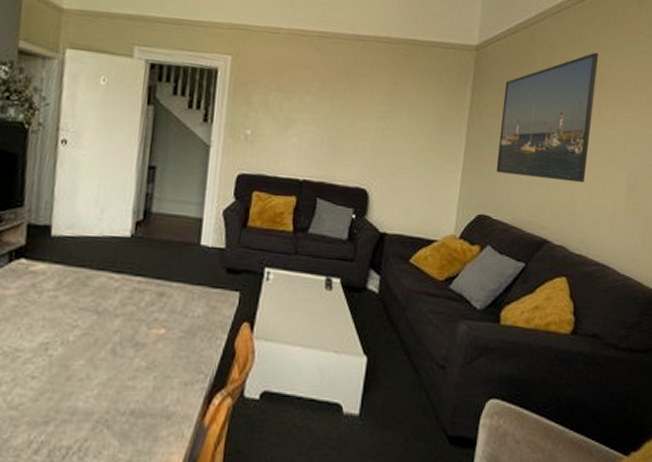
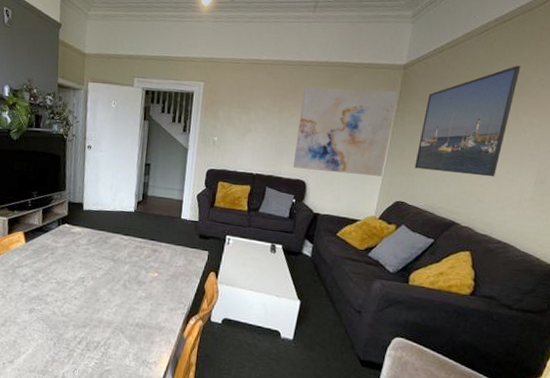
wall art: none [350,67,471,183] -> present [292,87,398,177]

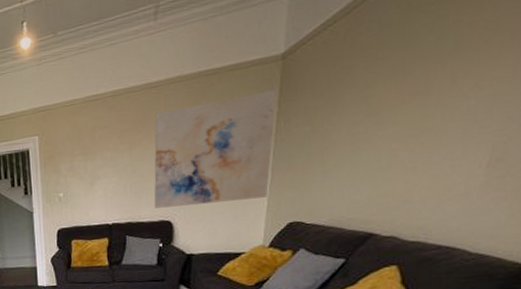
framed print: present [414,65,521,177] -> none [310,11,455,179]

